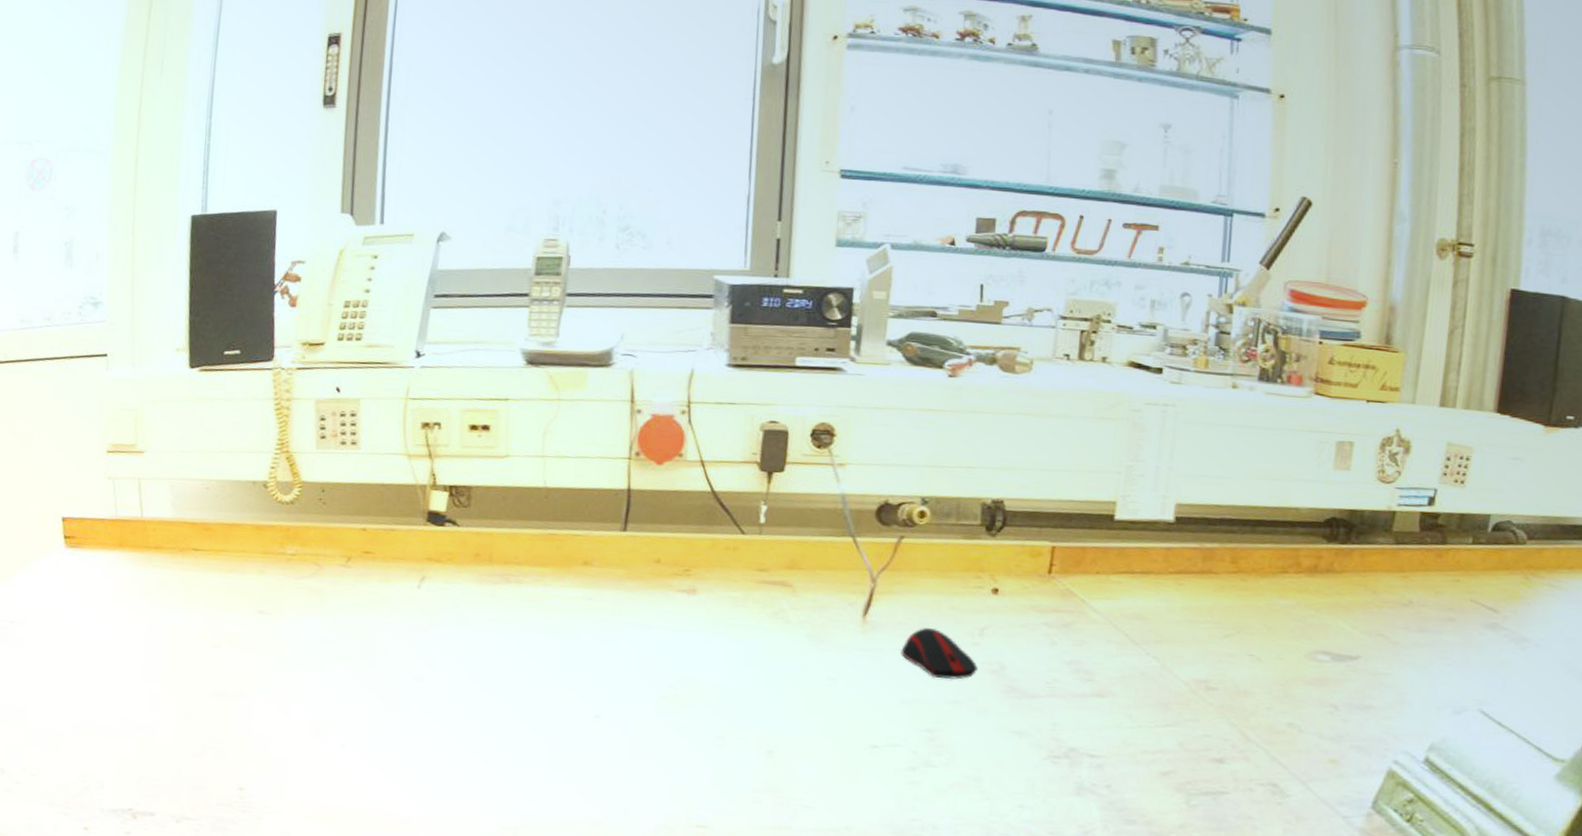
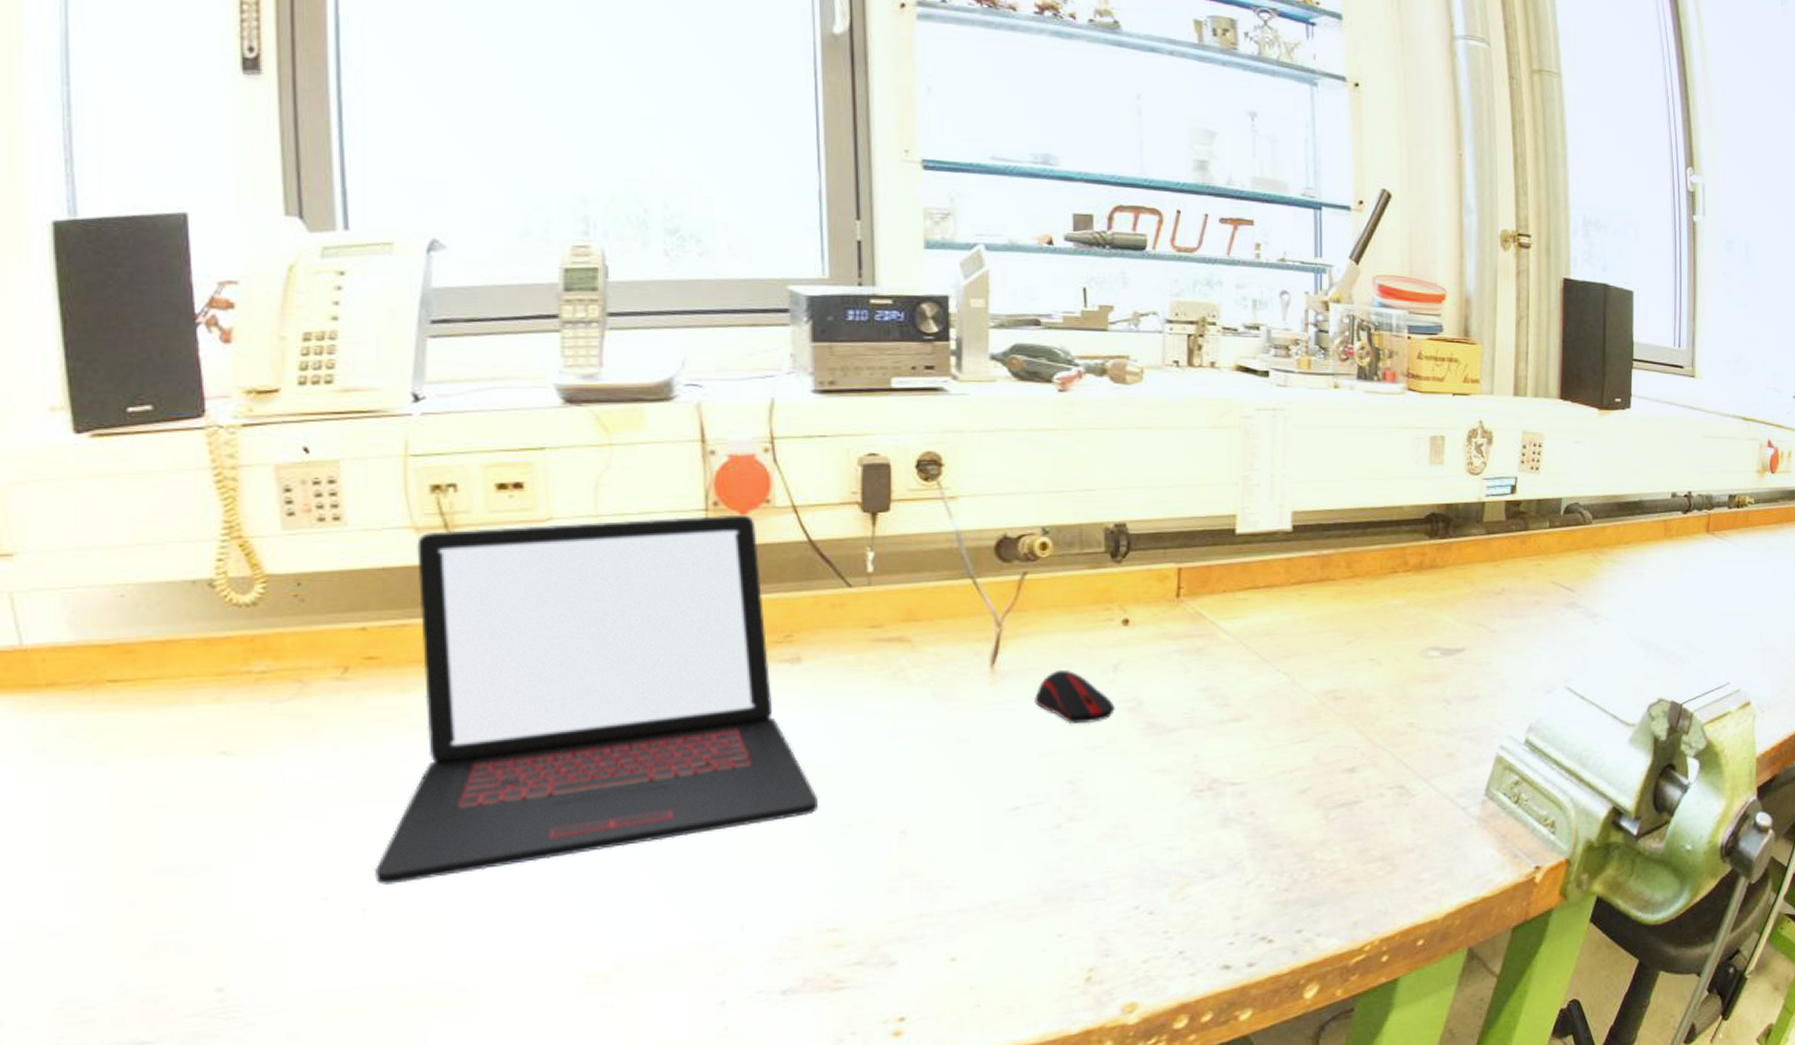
laptop: none [353,459,699,730] -> present [374,514,818,885]

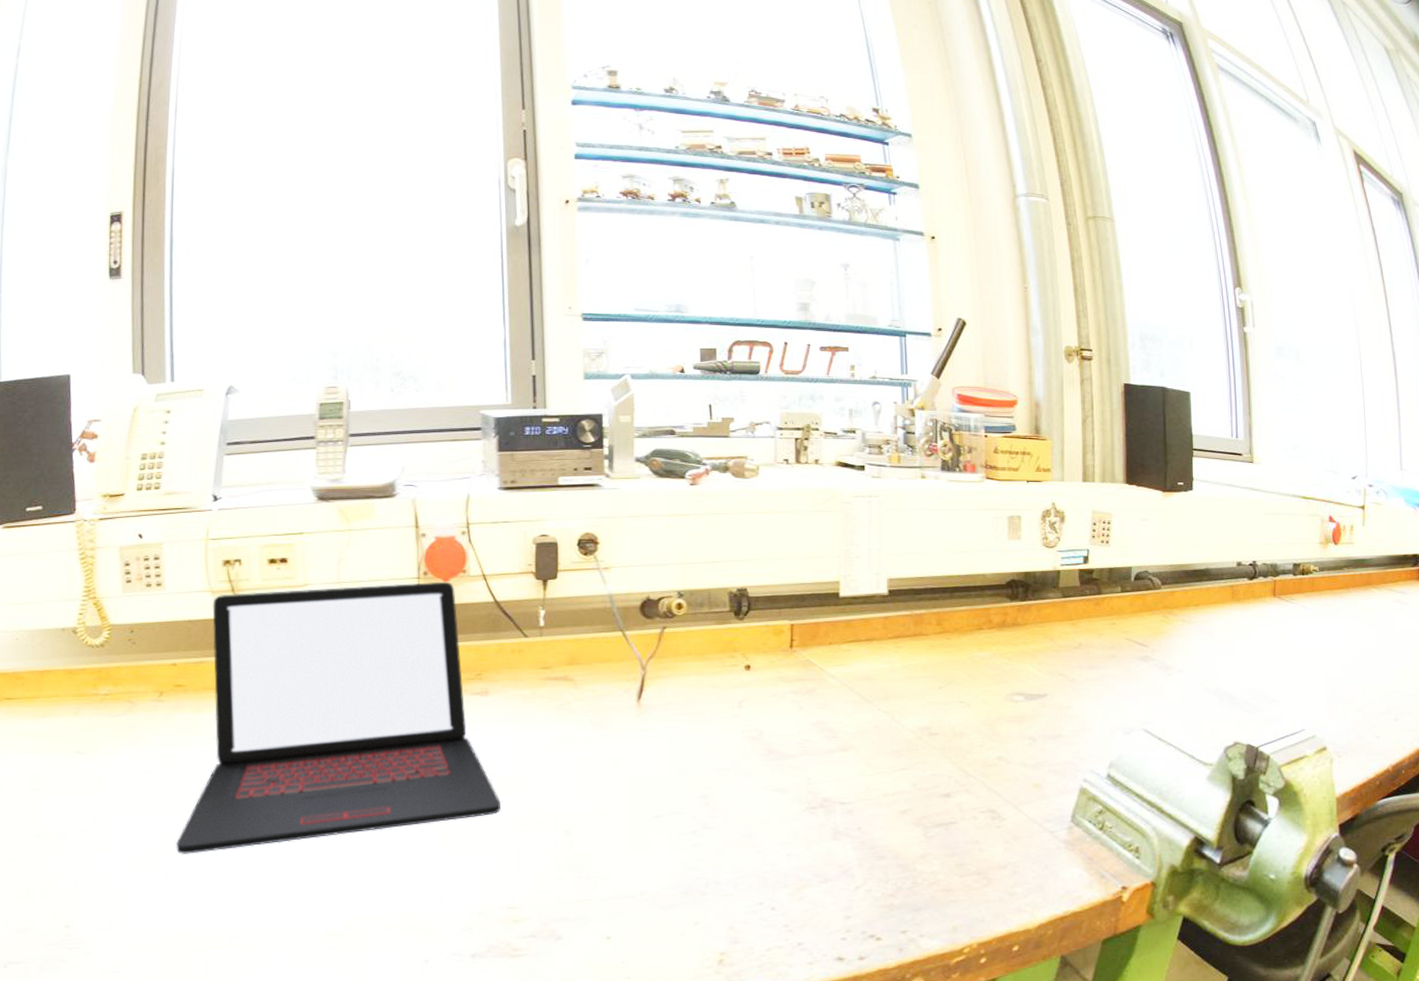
computer mouse: present [1035,669,1116,724] -> none [673,705,741,750]

